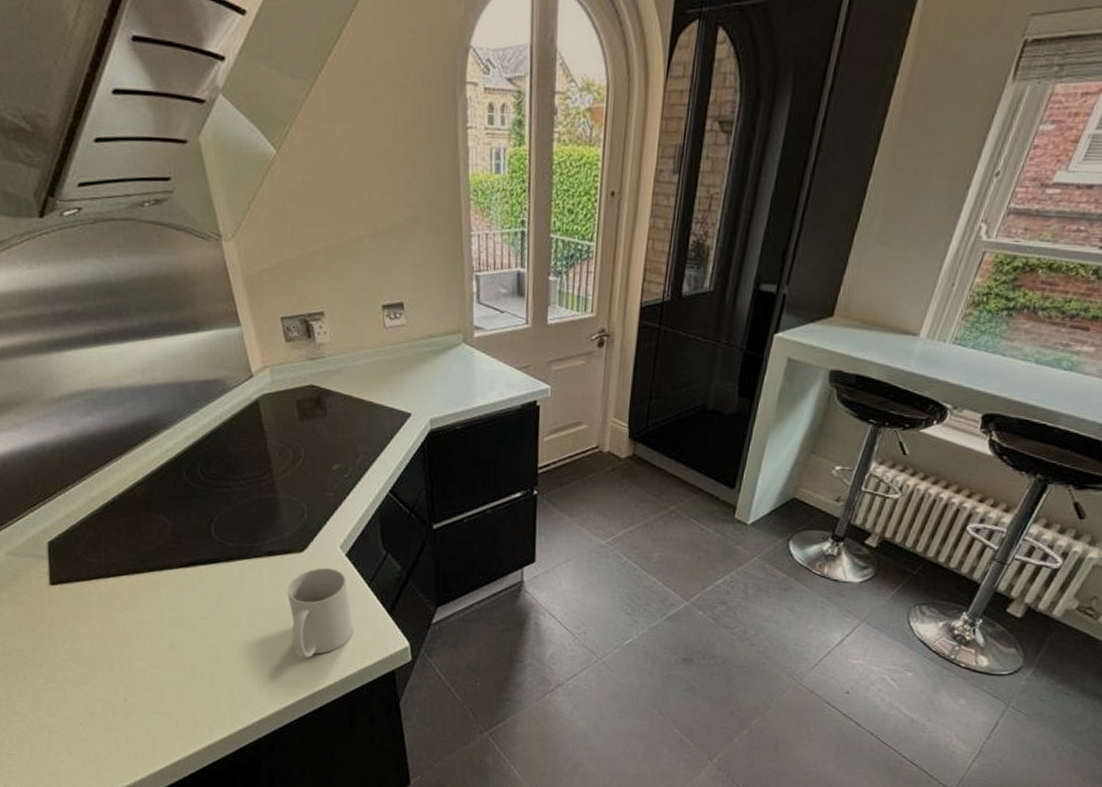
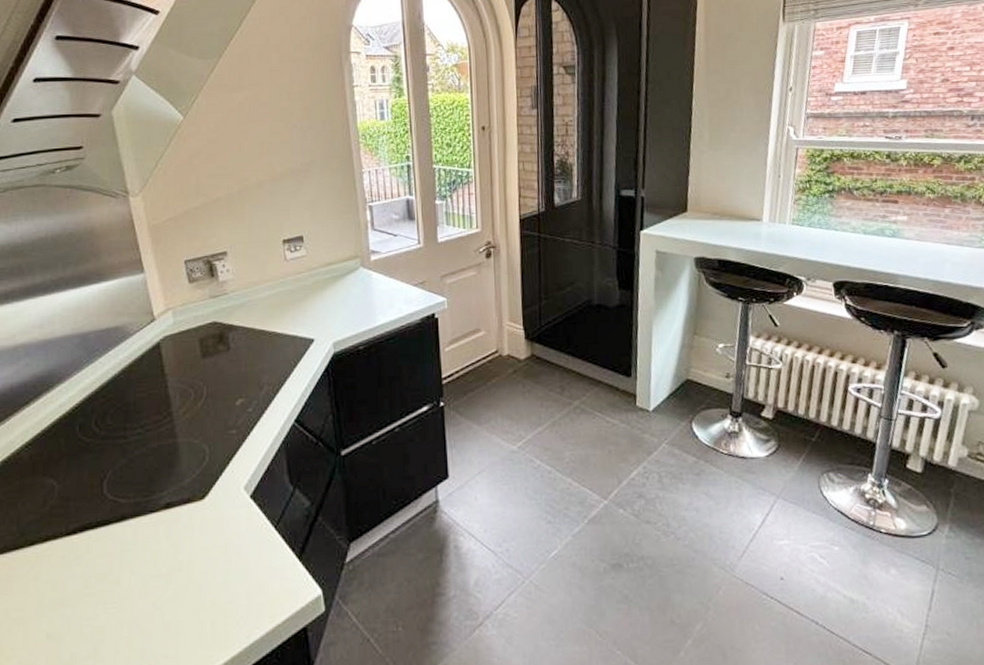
mug: present [287,567,354,658] -> none [186,514,260,627]

